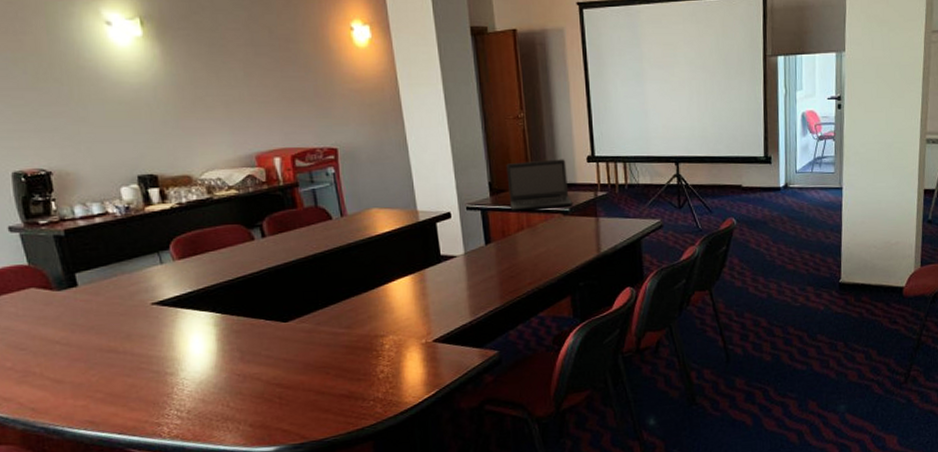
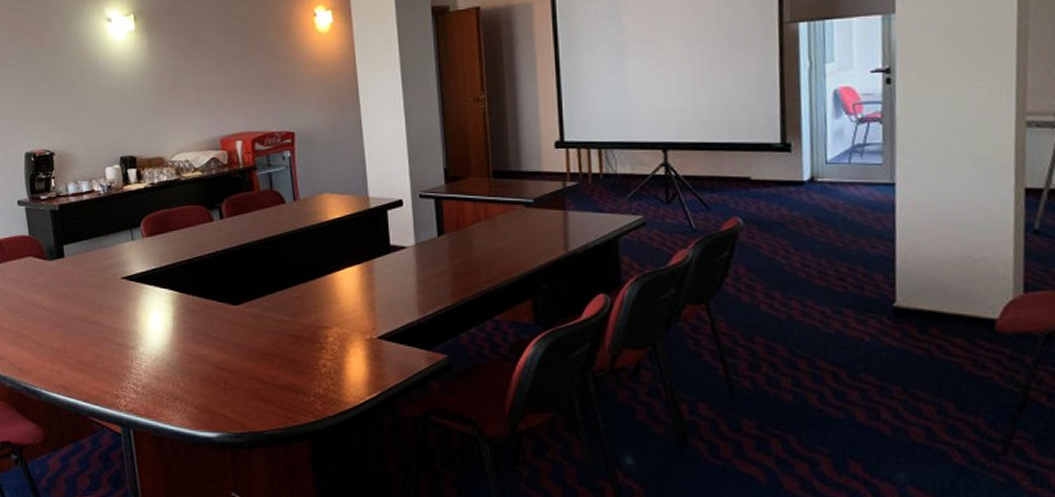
laptop: present [506,159,572,211] -> none [463,144,537,201]

